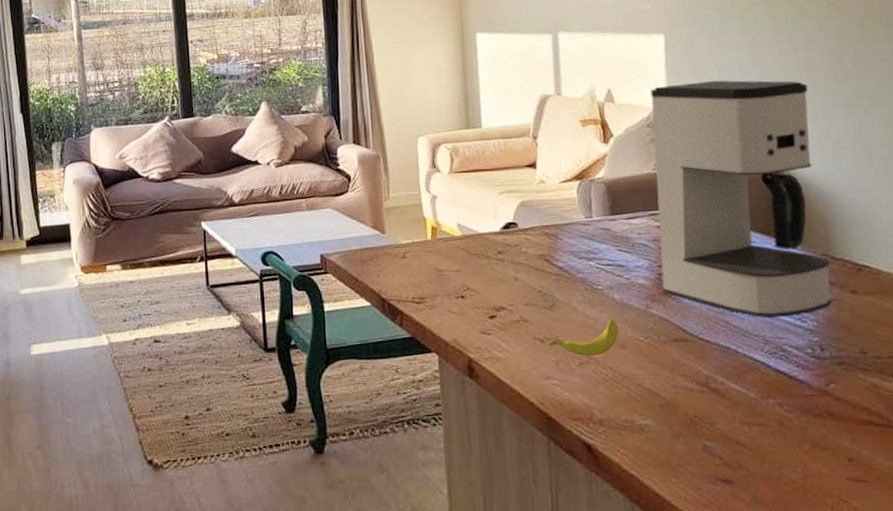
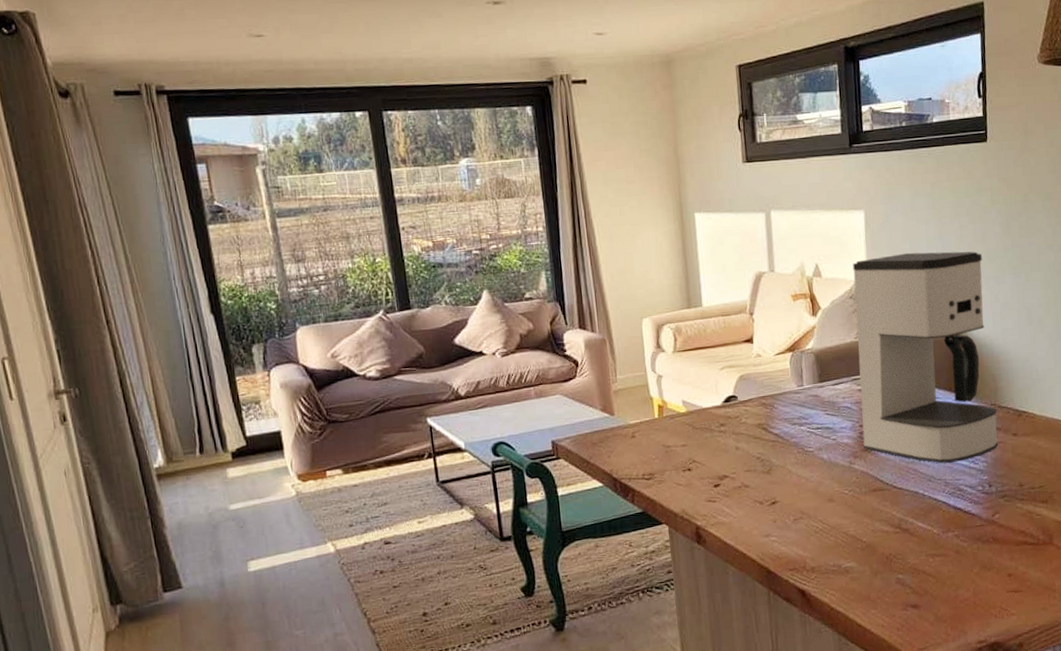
banana: present [551,319,619,356] -> none [769,477,827,513]

